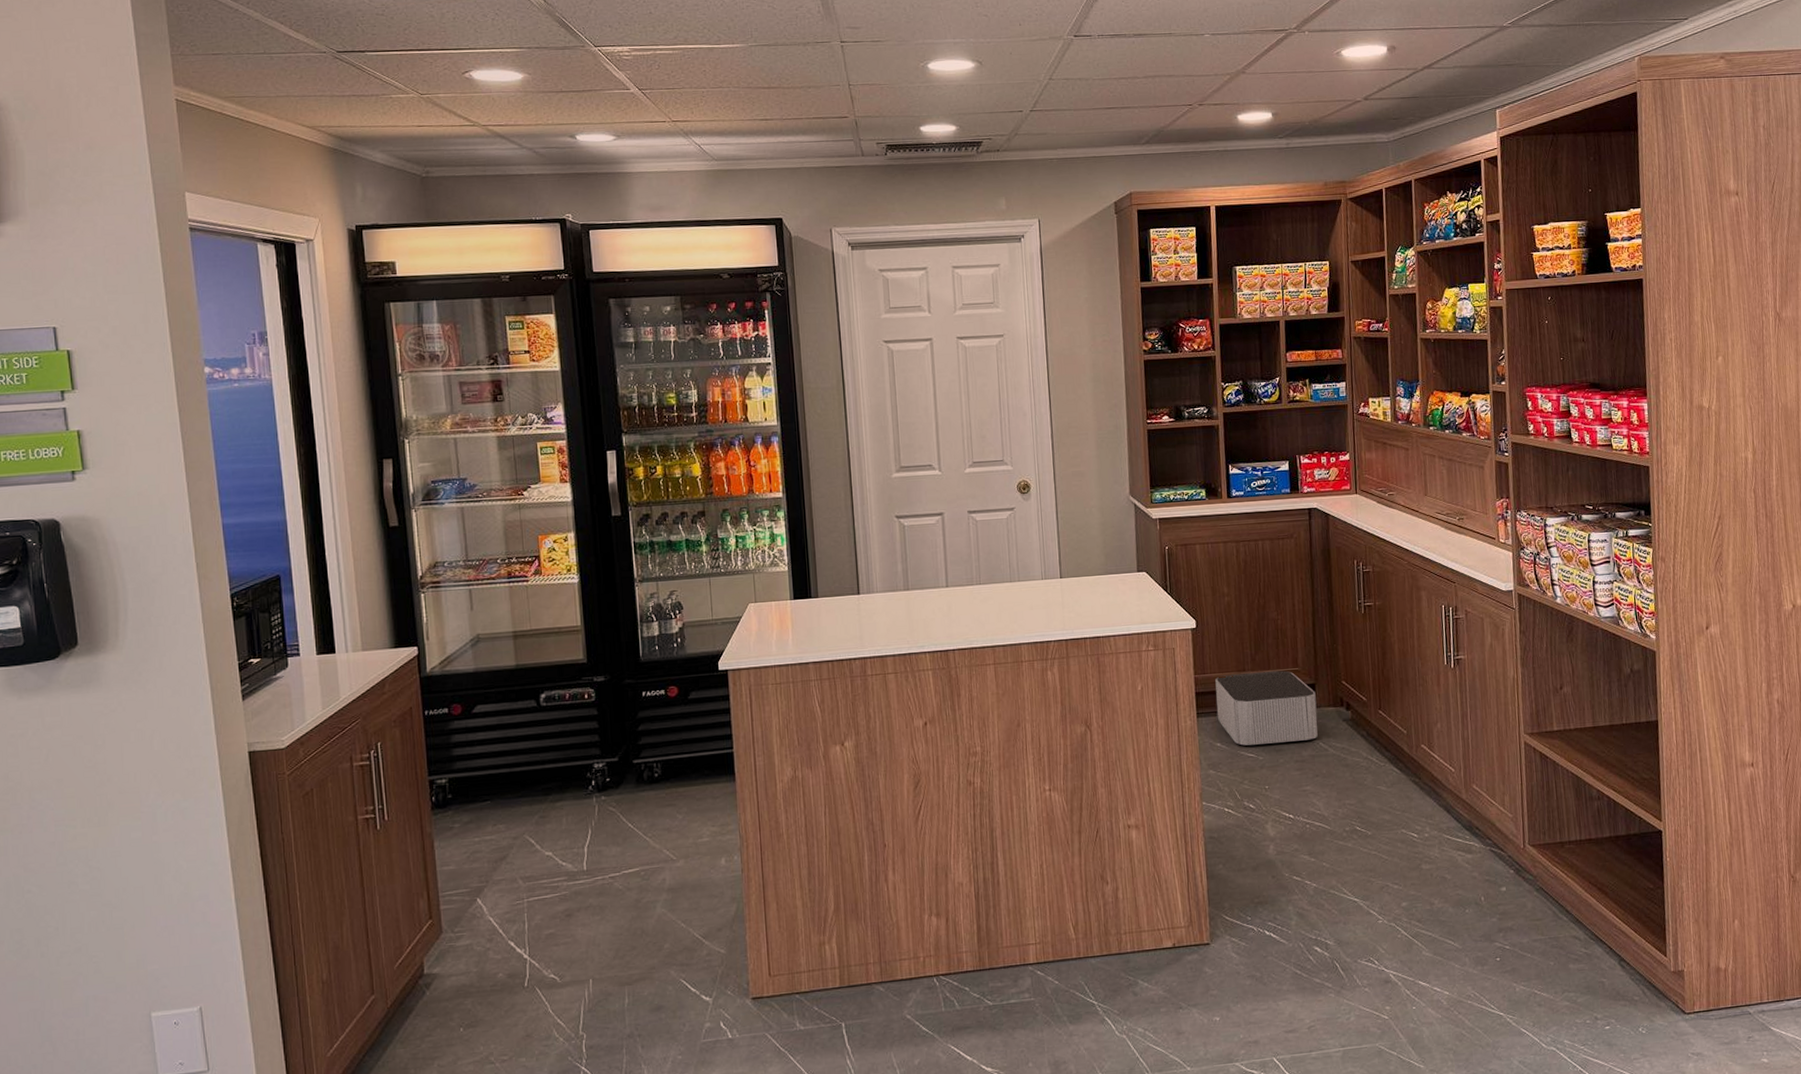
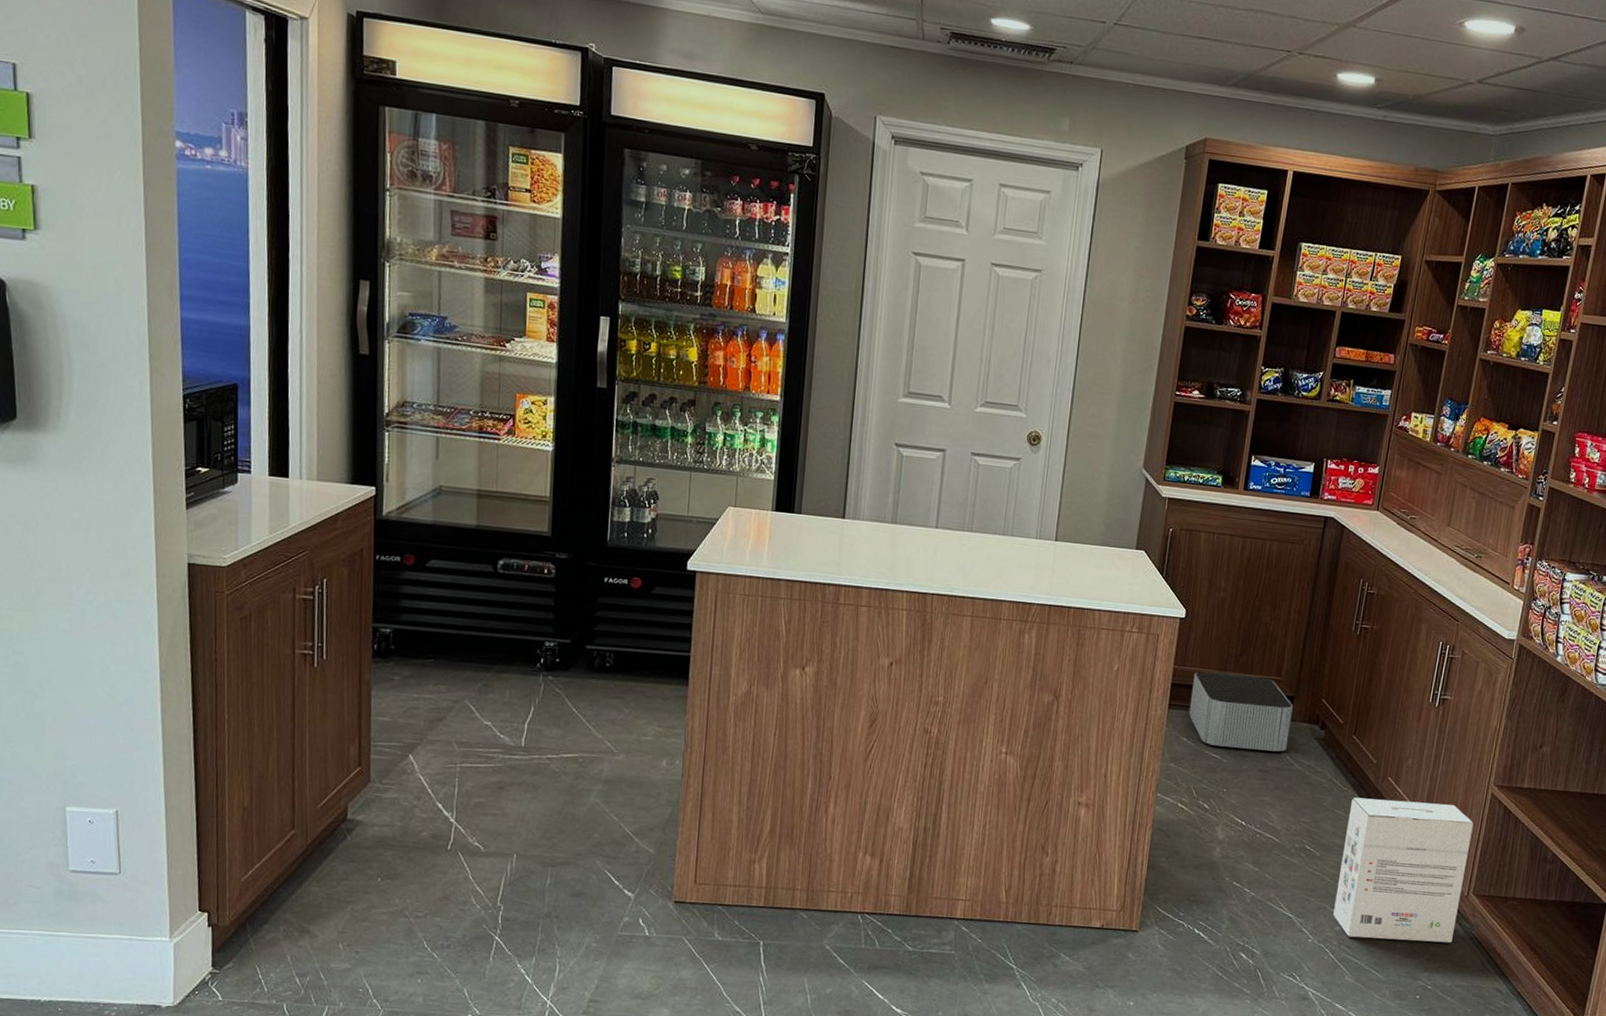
cardboard box: none [1391,759,1519,911] -> present [1333,797,1474,944]

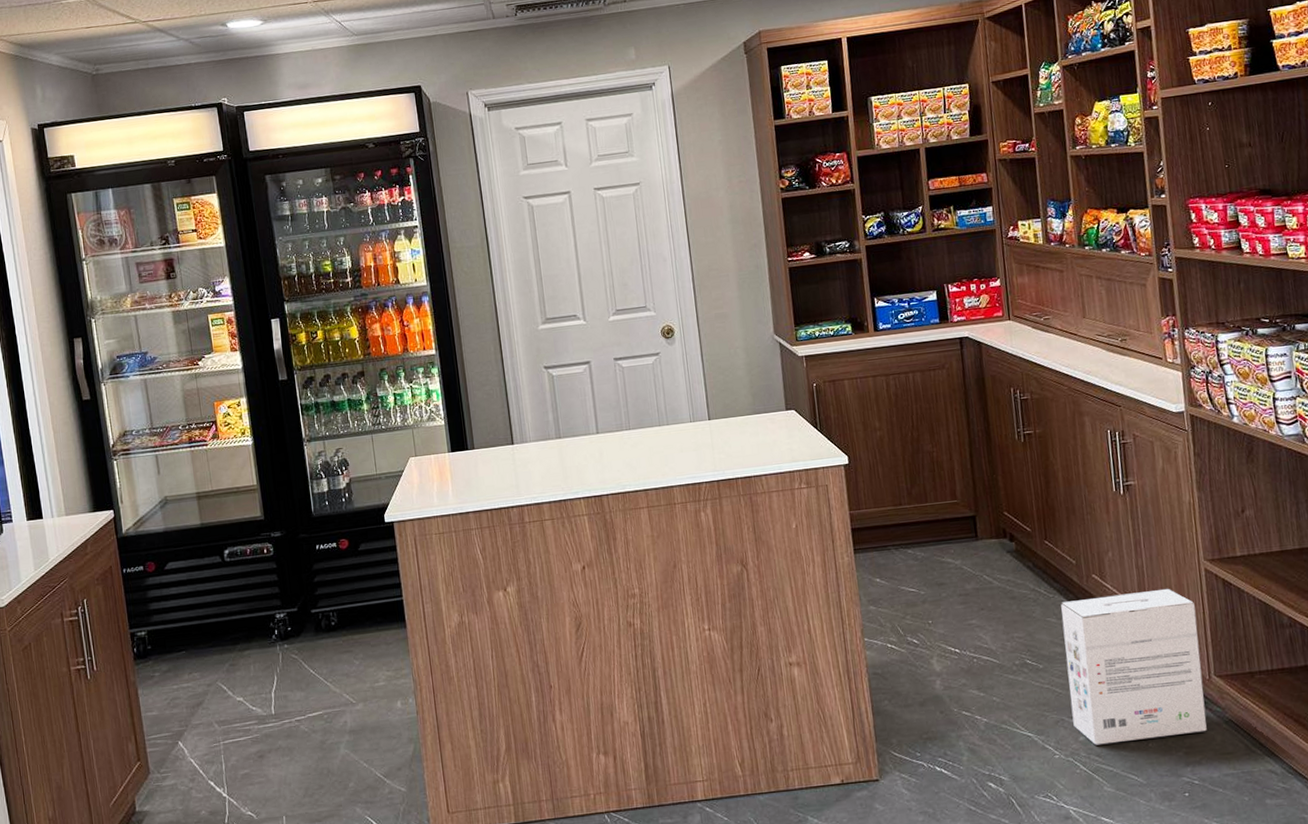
storage bin: present [1188,671,1293,752] -> none [871,503,981,581]

